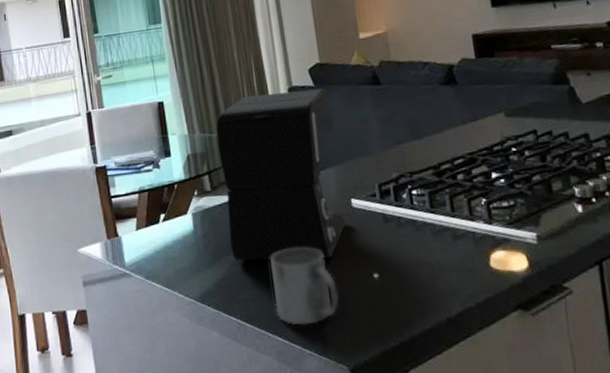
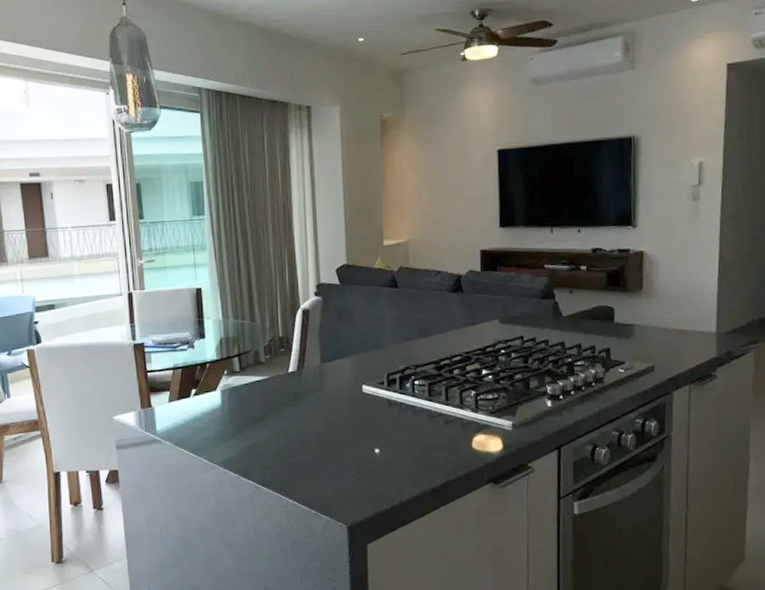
coffee maker: present [216,88,346,261] -> none [248,287,356,434]
mug: present [270,247,339,326] -> none [288,424,344,490]

